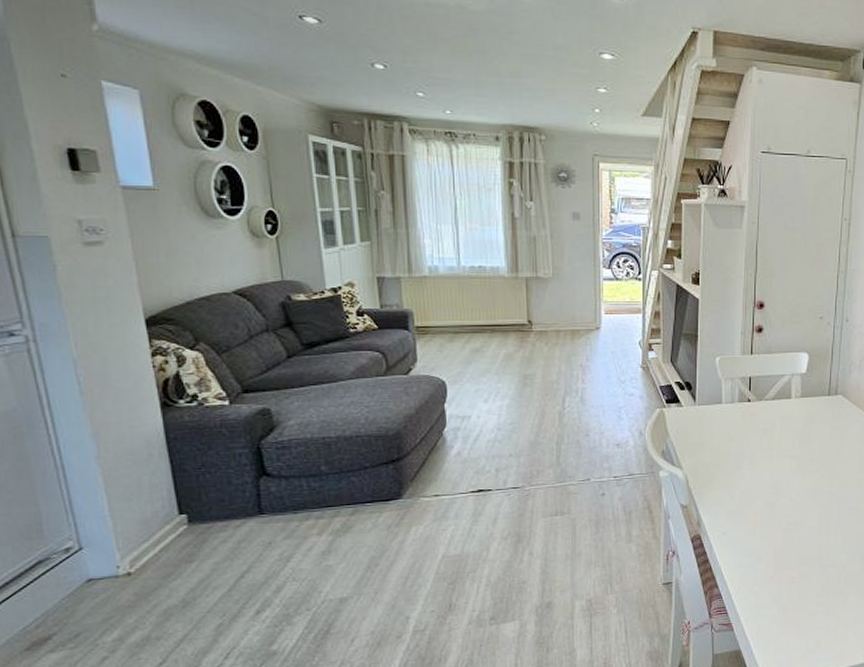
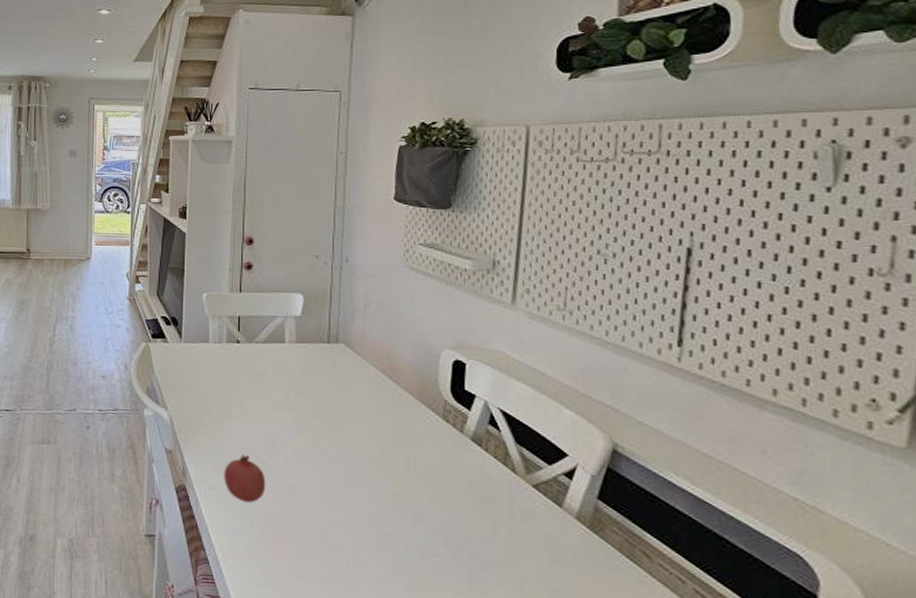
fruit: none [735,500,773,541] -> present [224,454,266,503]

